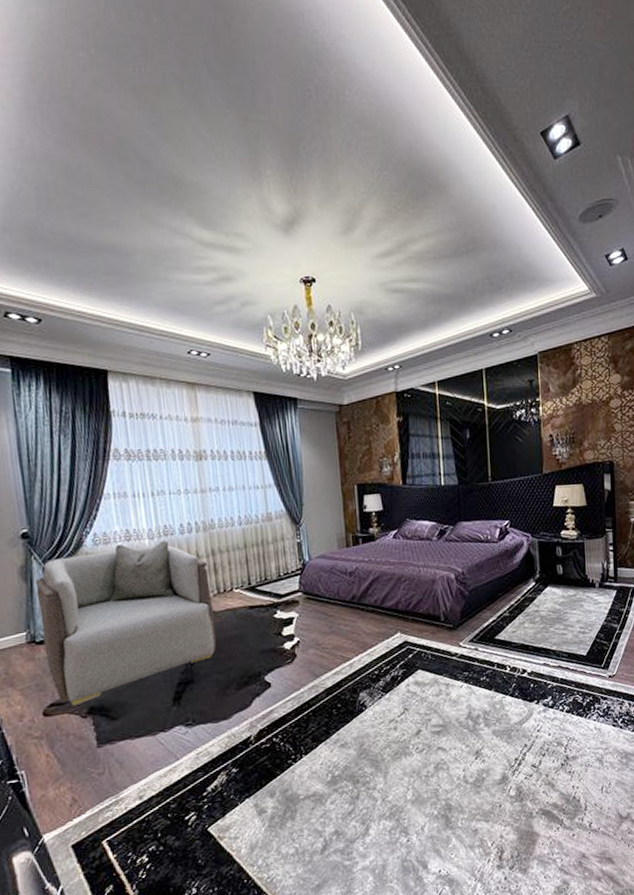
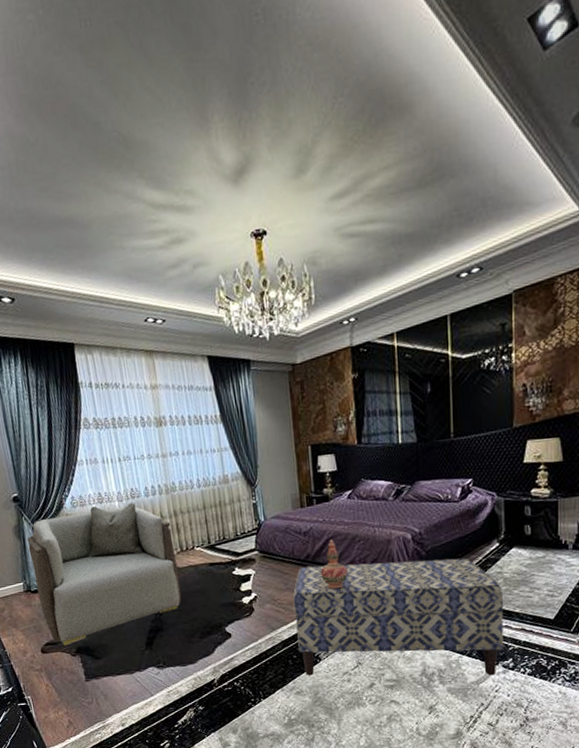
bench: none [338,597,543,726] -> present [293,557,504,676]
decorative vase: none [366,579,395,631] -> present [320,539,349,589]

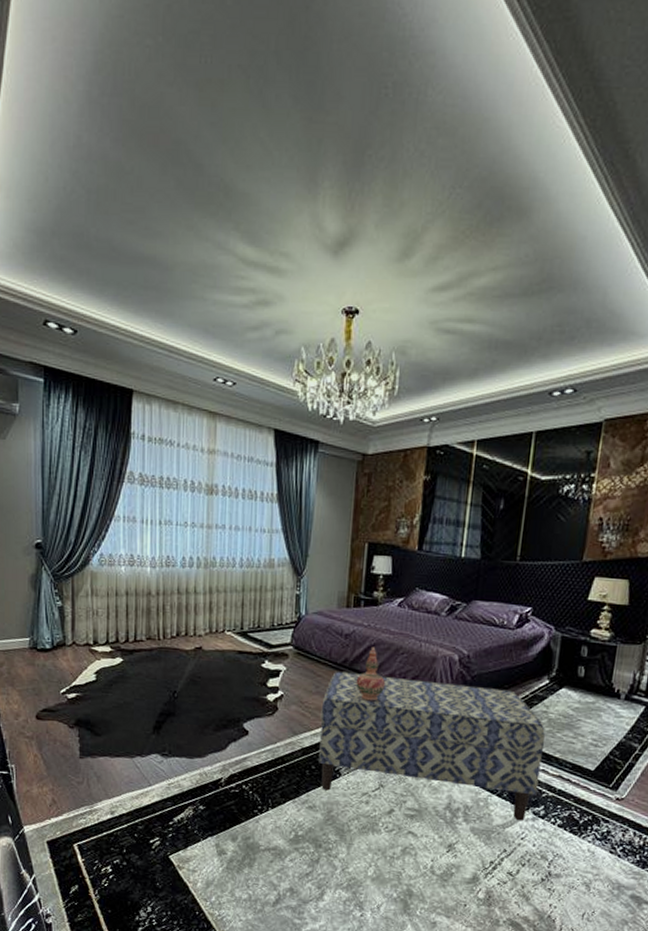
armchair: present [27,503,182,646] -> none [43,567,204,715]

